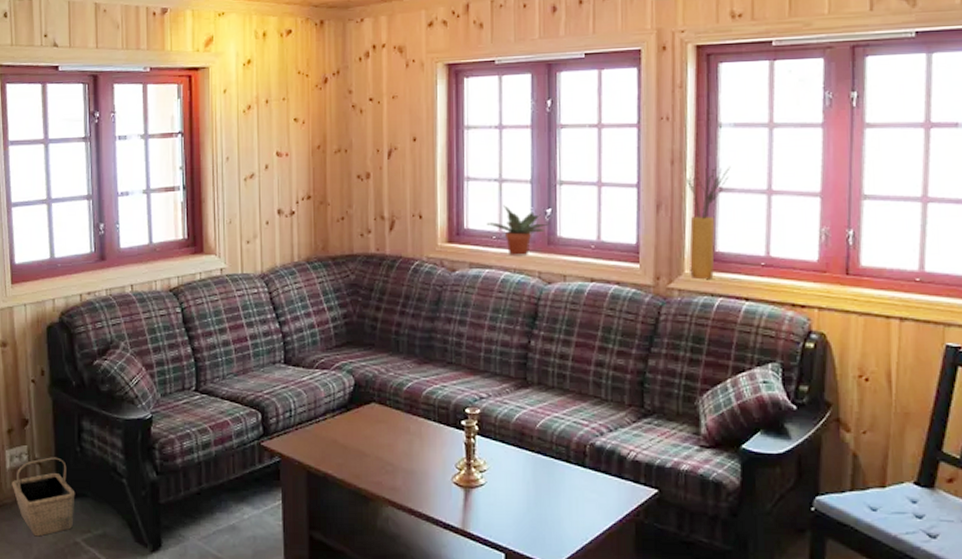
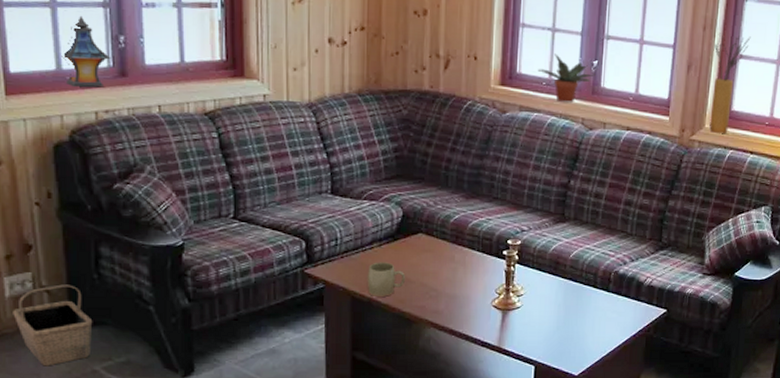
lantern: none [54,208,93,273] -> present [61,15,111,88]
mug: none [321,434,361,471] -> present [367,262,406,297]

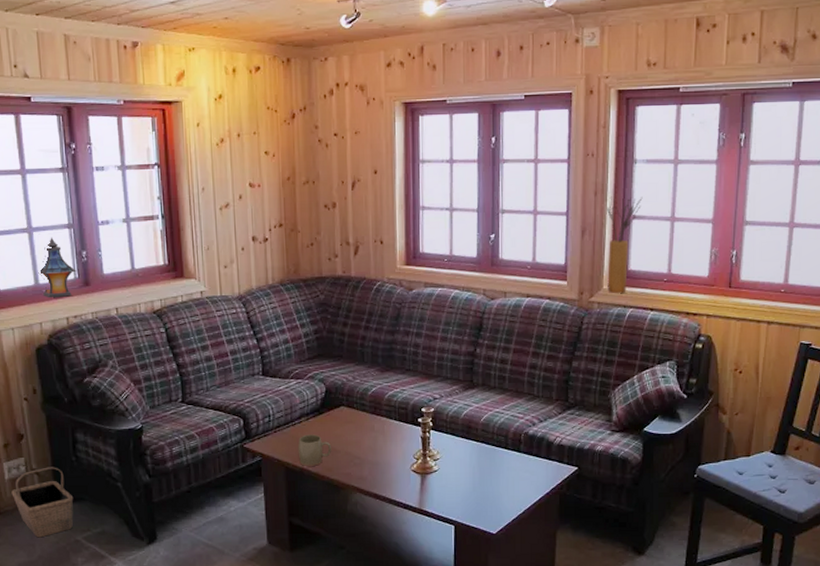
potted plant: present [538,53,595,103] -> none [439,231,493,277]

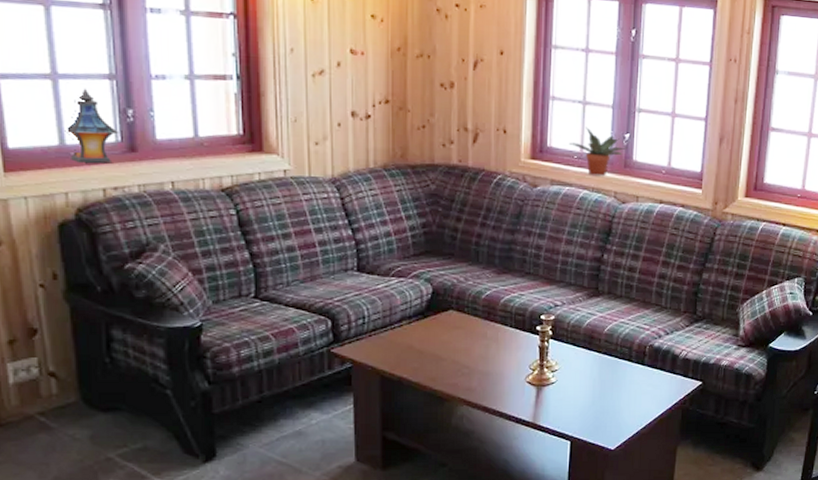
basket: present [11,467,74,538] -> none [18,369,106,455]
mug: present [297,434,332,466] -> none [396,340,437,375]
potted plant: none [439,231,493,277] -> present [569,127,627,177]
vase: present [607,196,643,294] -> none [742,106,782,207]

